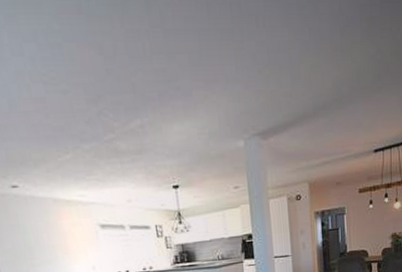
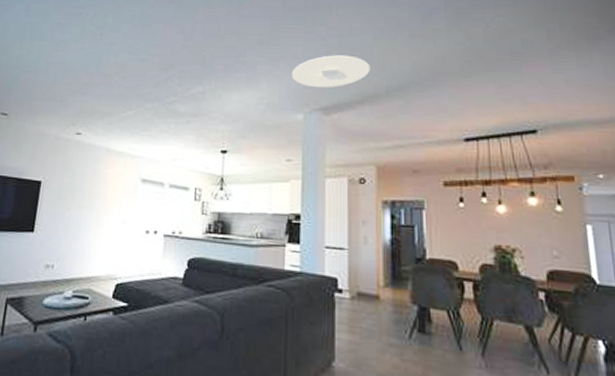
ceiling light: none [228,74,299,112] -> present [292,55,370,88]

